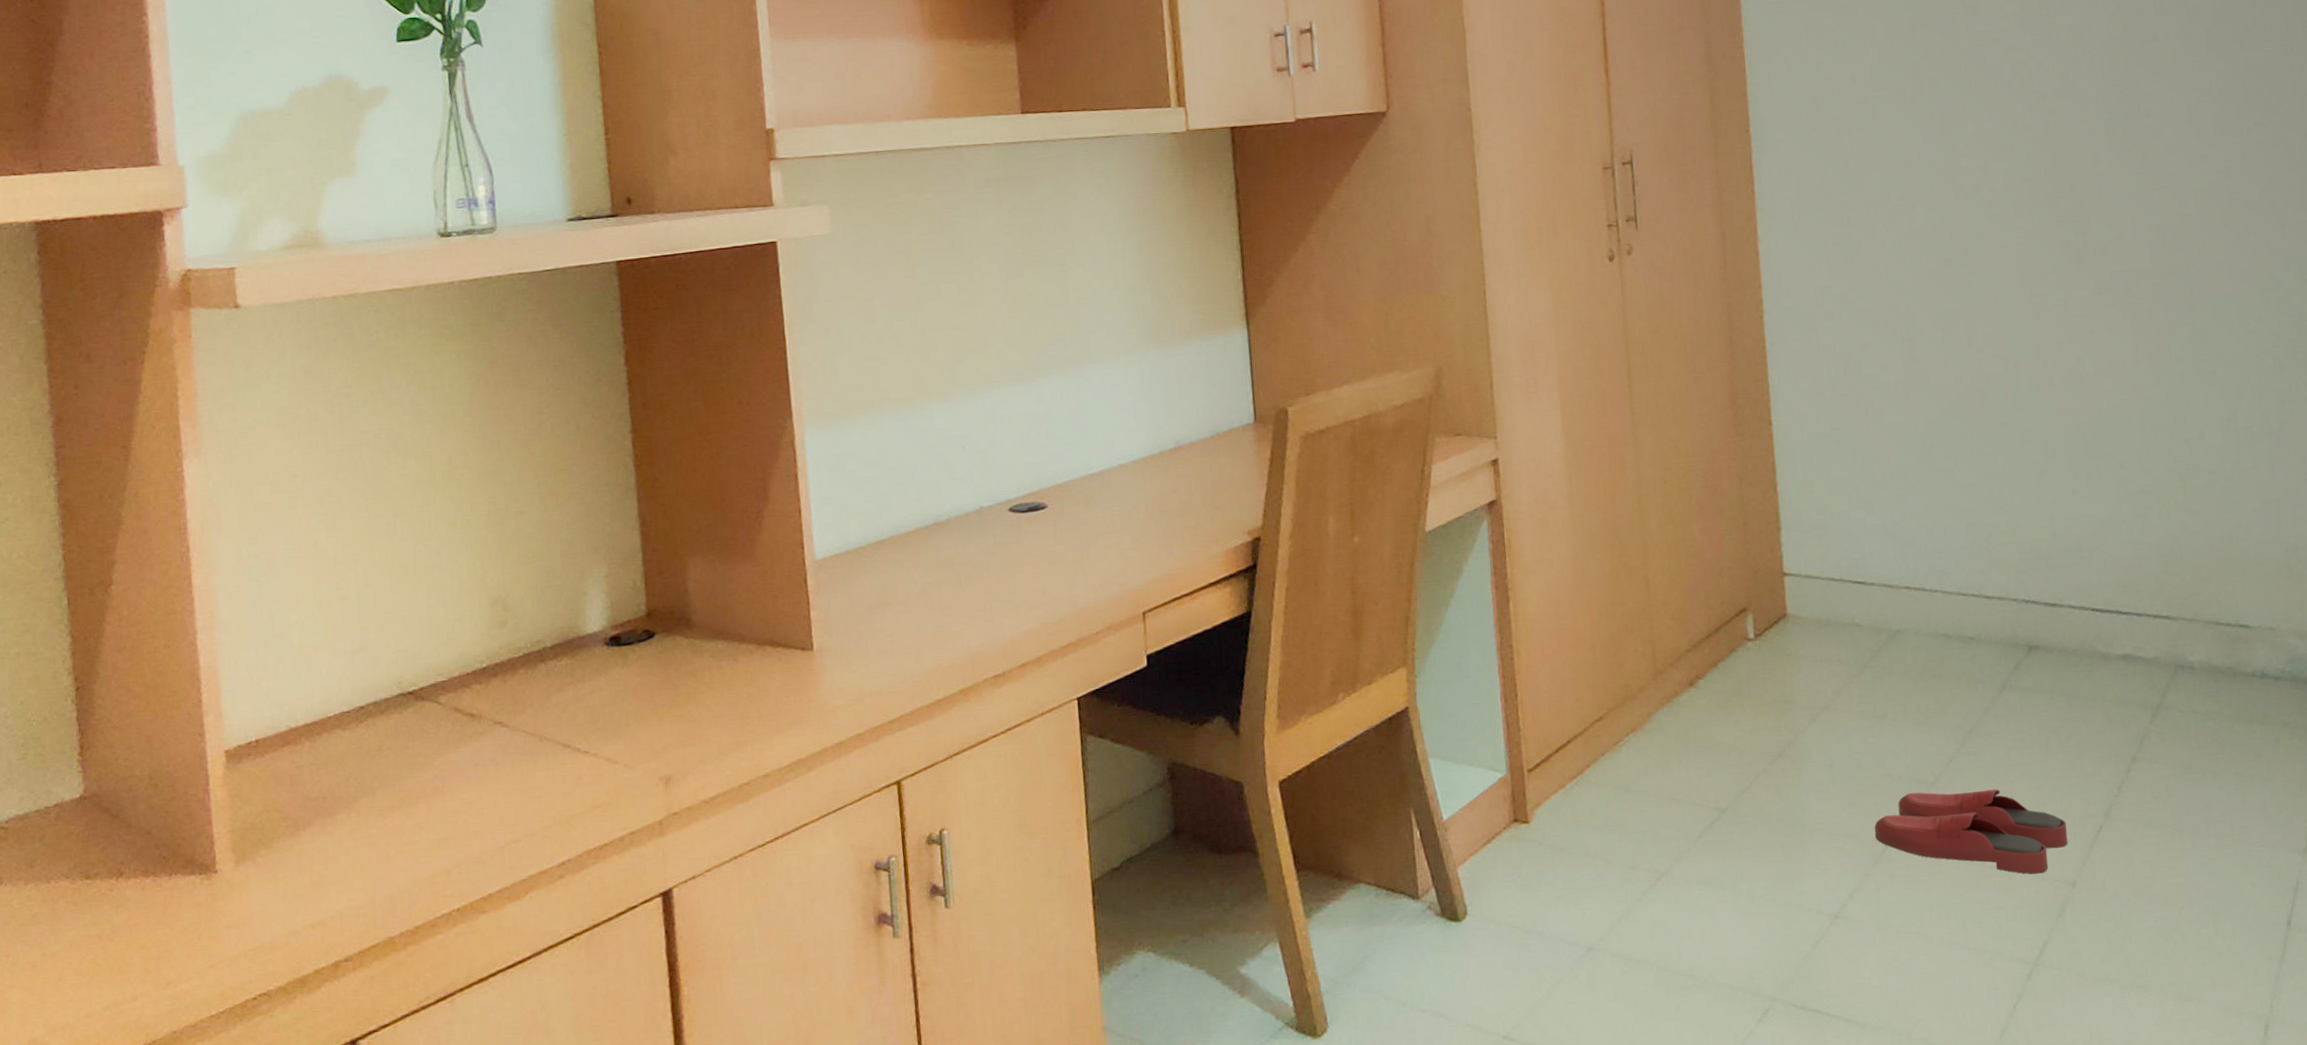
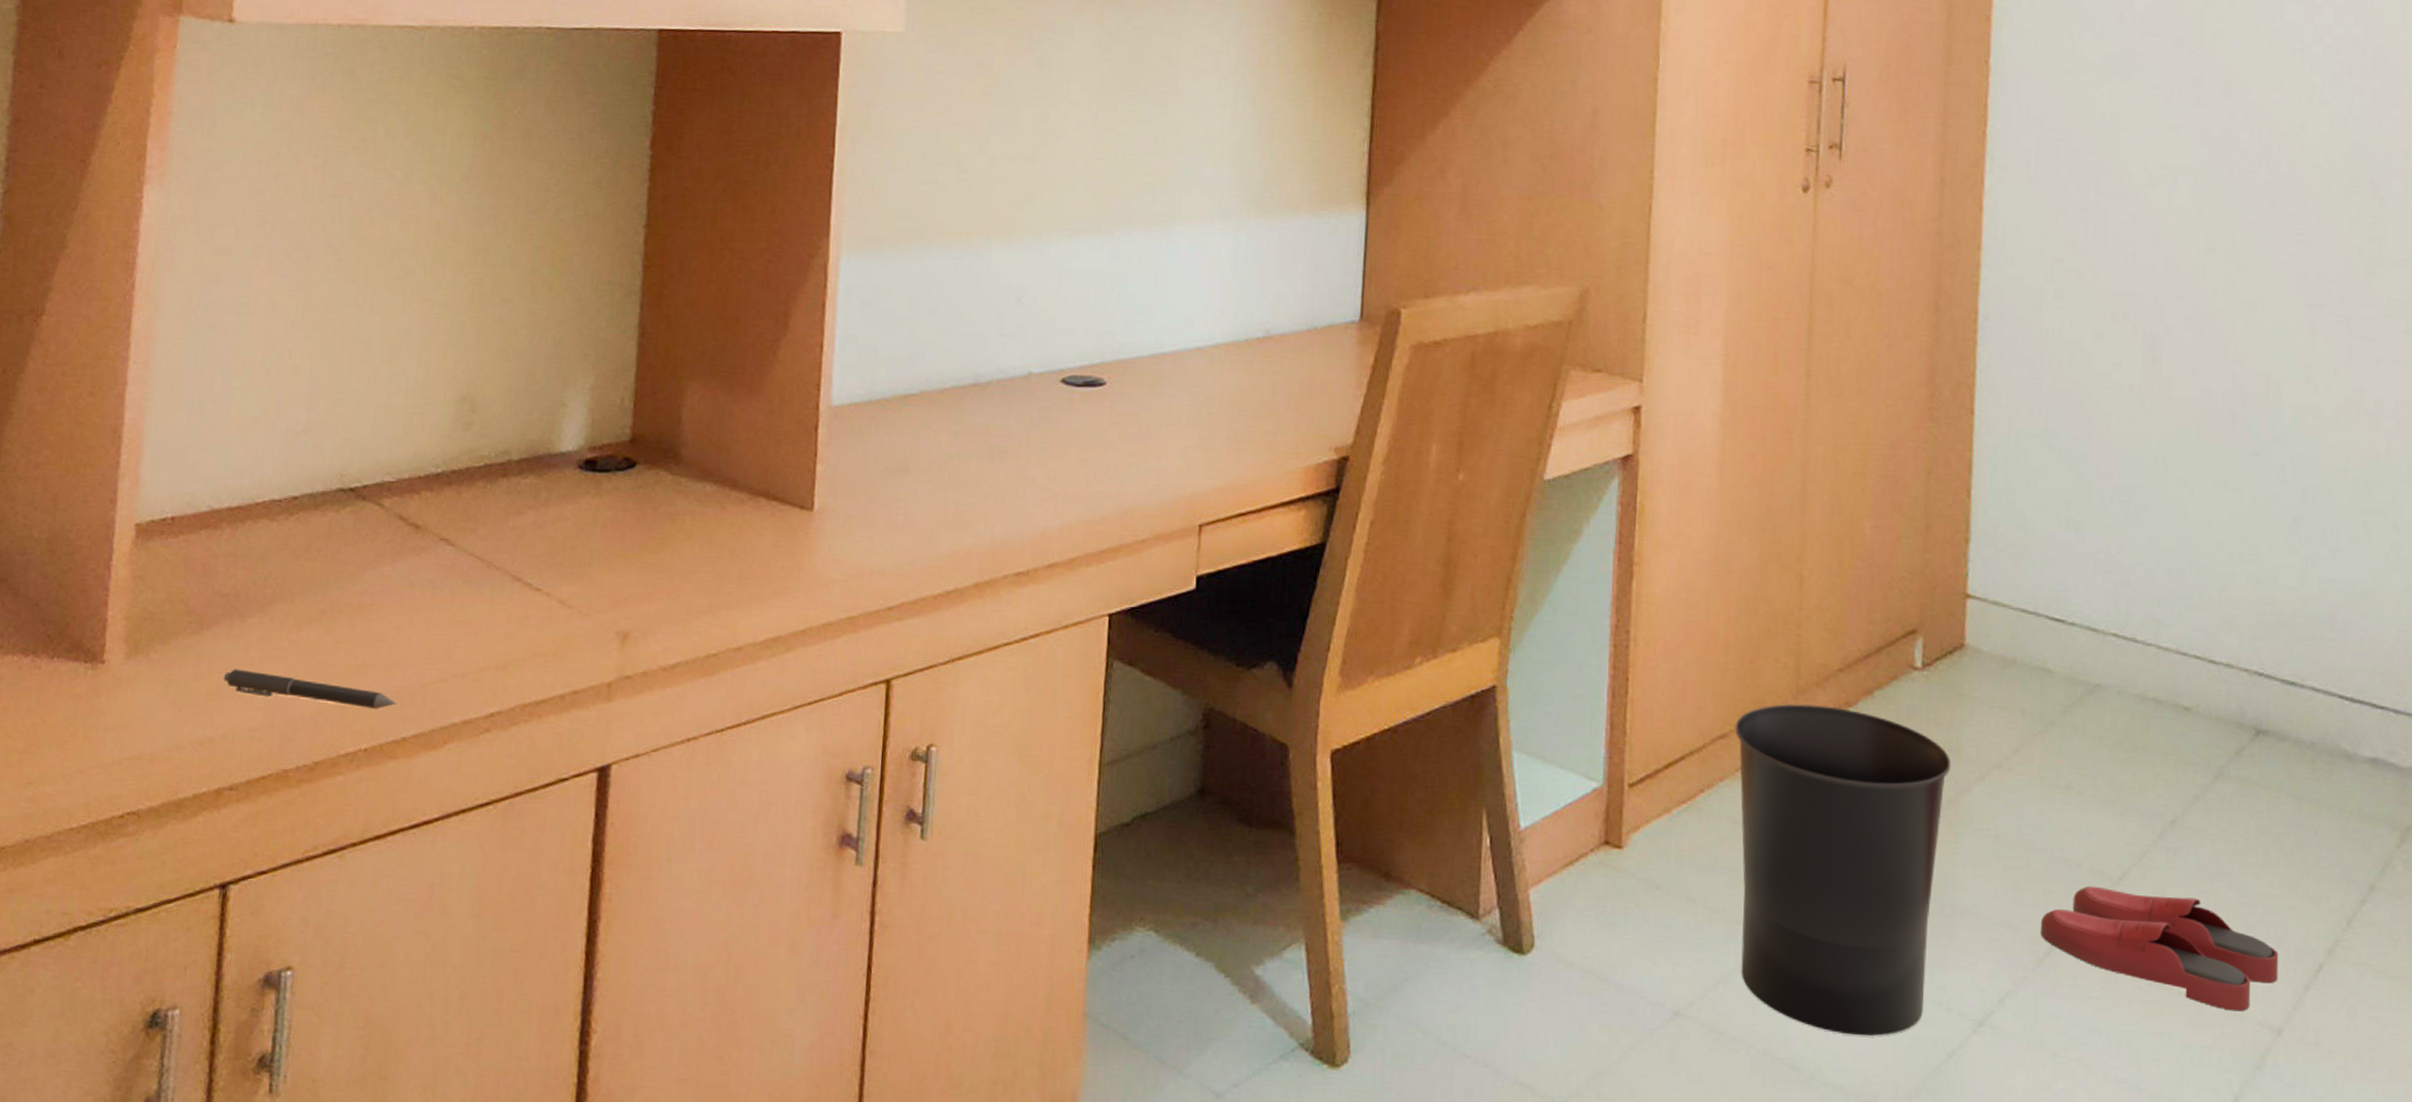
pen: none [324,859,479,880] -> present [223,669,397,710]
waste bin: none [1608,681,1789,943] -> present [1735,704,1951,1036]

